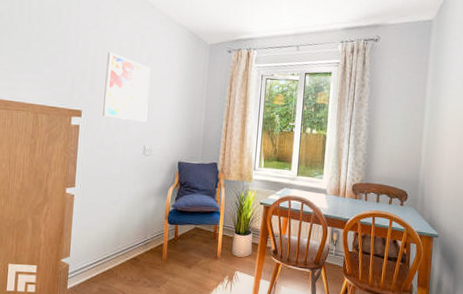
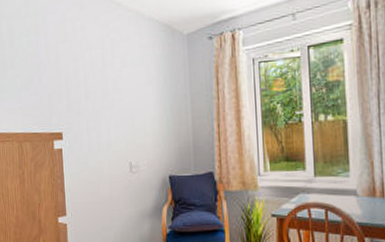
wall art: present [103,52,151,122] -> none [79,64,129,136]

